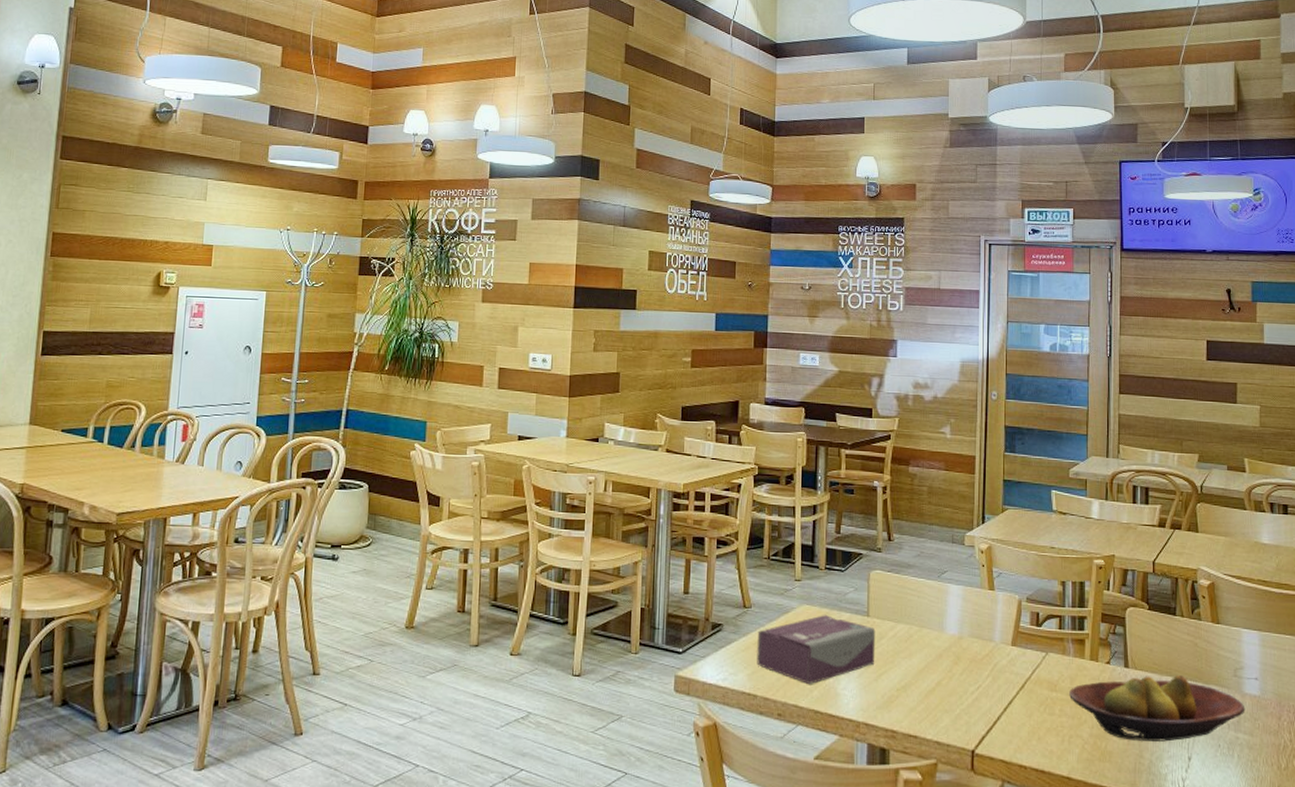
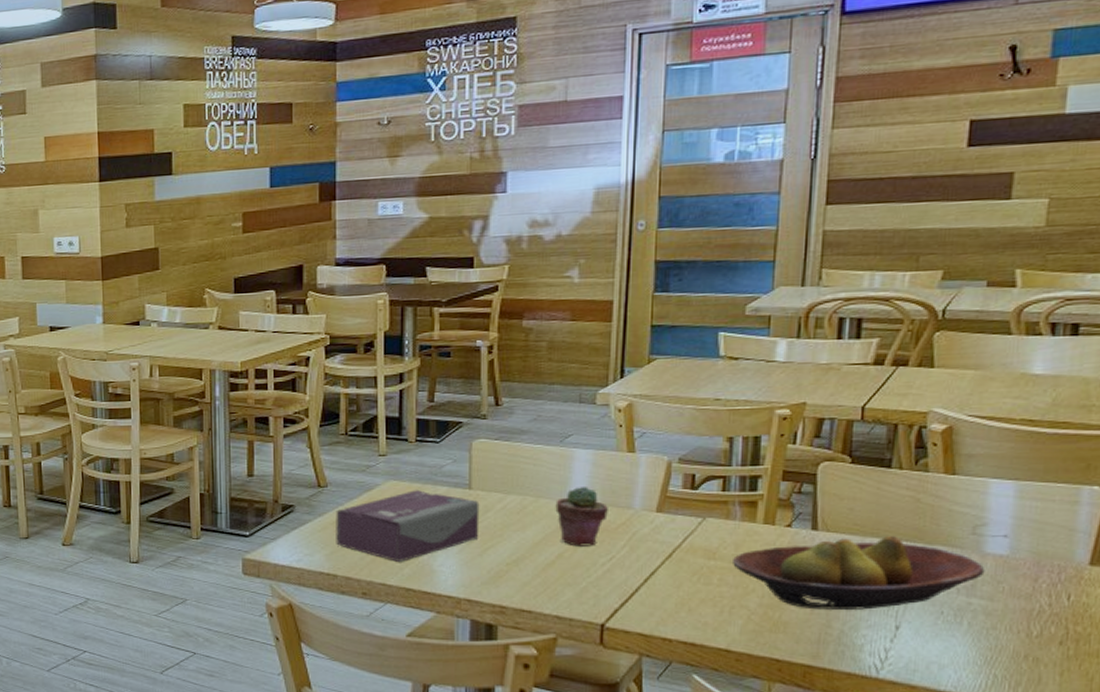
potted succulent: none [935,619,975,675] -> present [555,487,608,547]

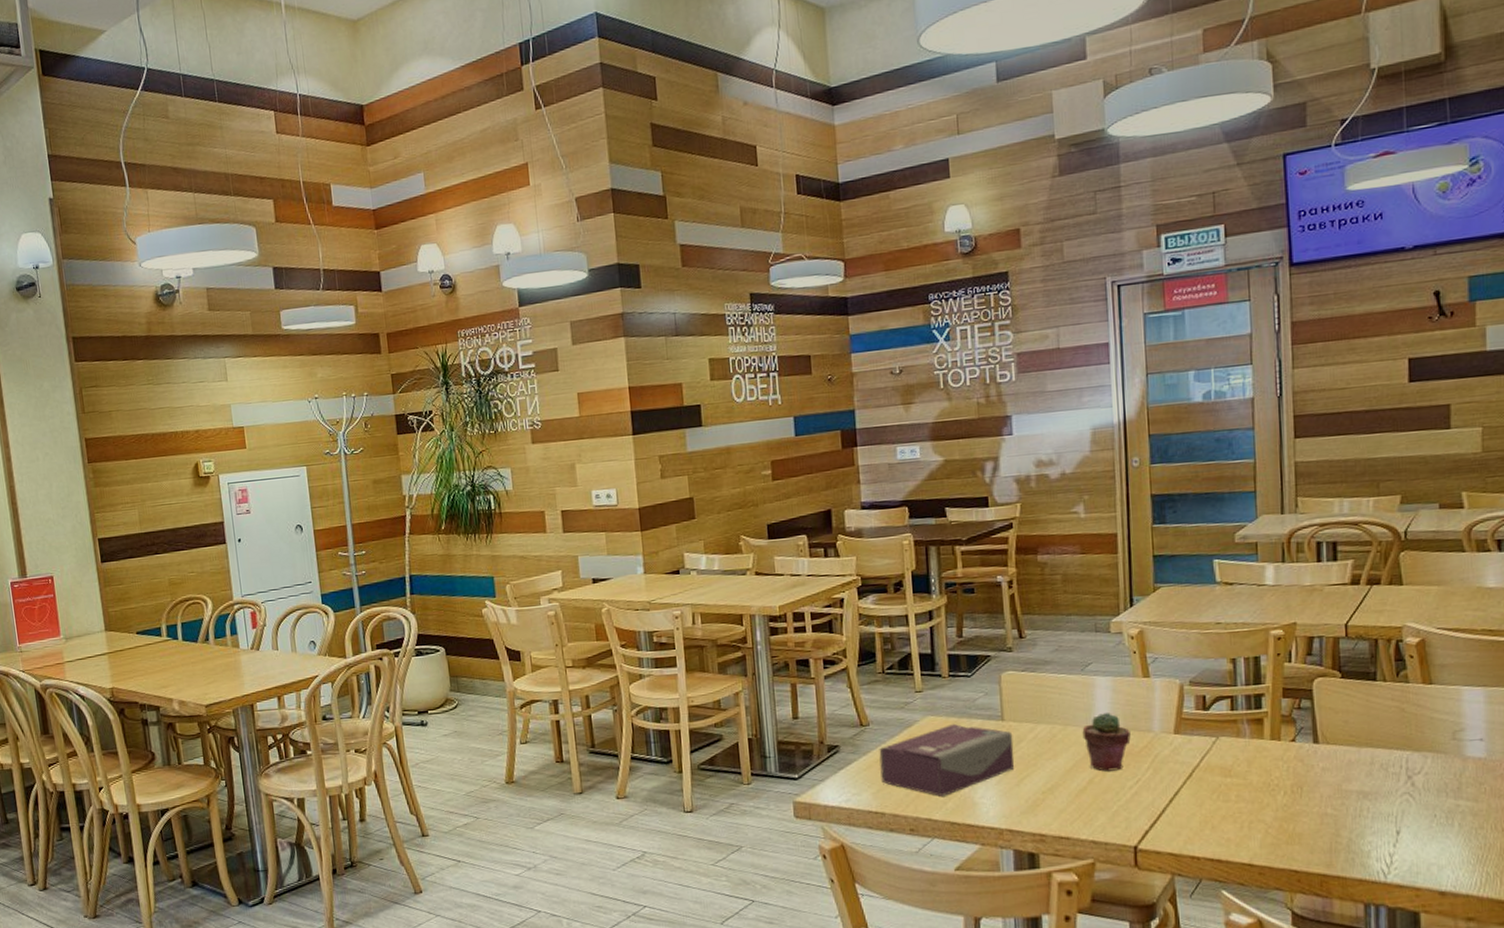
fruit bowl: present [731,535,986,610] -> none [1245,744,1468,820]

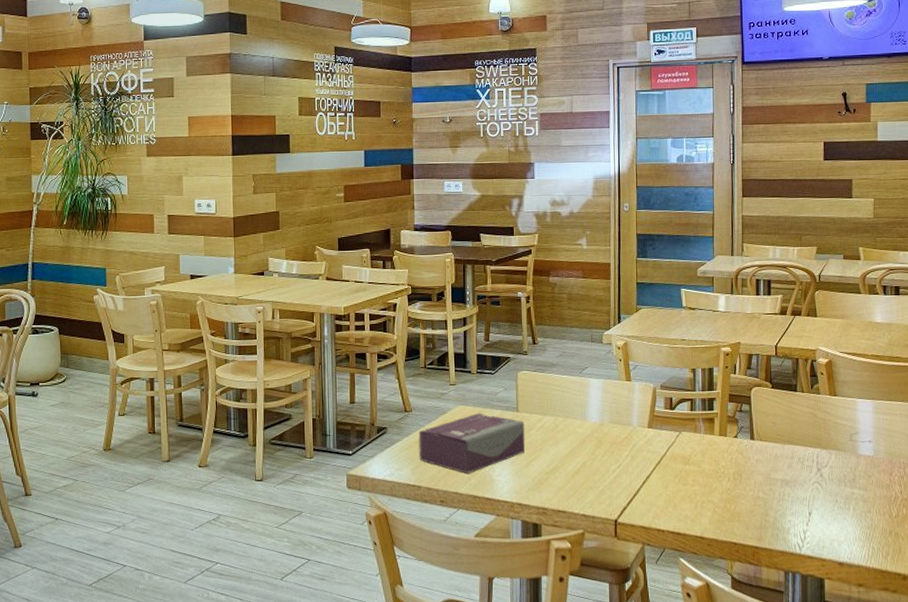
potted succulent: present [1082,713,1131,771] -> none [578,409,615,457]

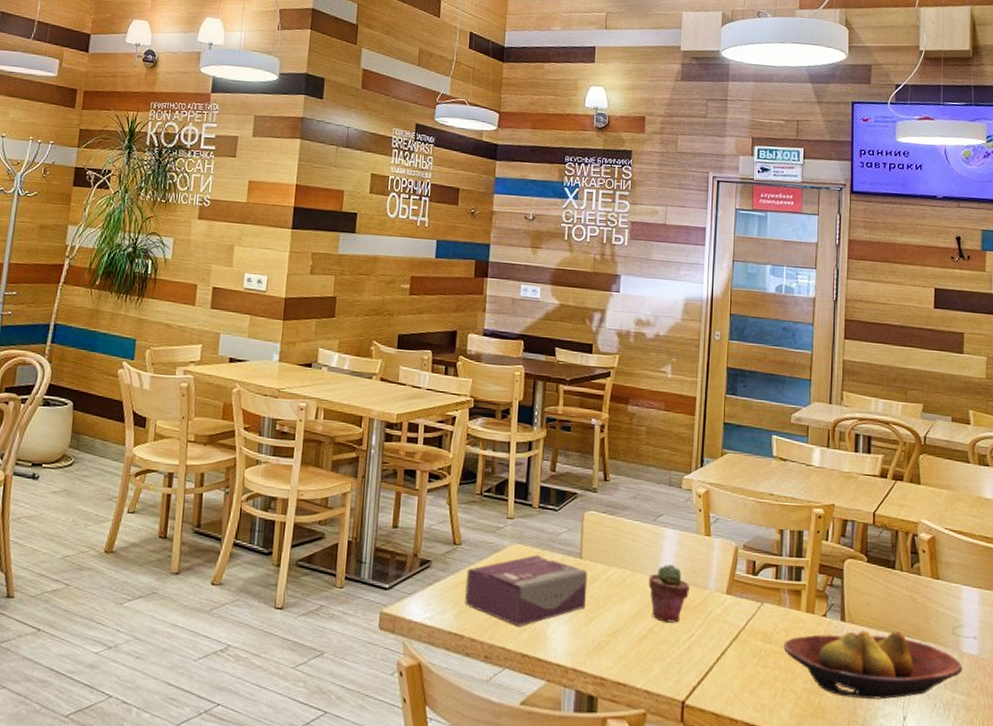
potted succulent: none [578,409,615,457] -> present [648,564,689,623]
fruit bowl: none [700,442,860,502] -> present [783,630,963,700]

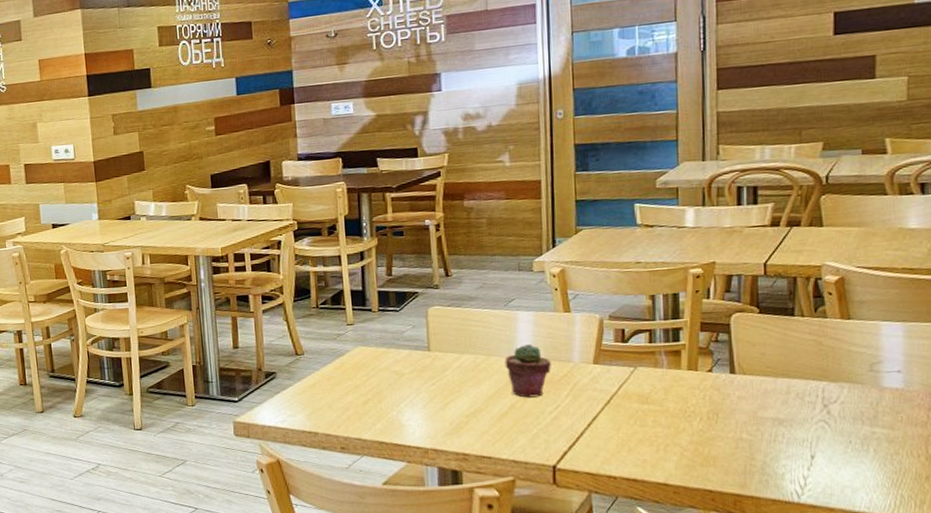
tissue box: present [465,555,588,626] -> none [313,354,440,418]
fruit bowl: present [783,630,963,700] -> none [662,375,885,444]

